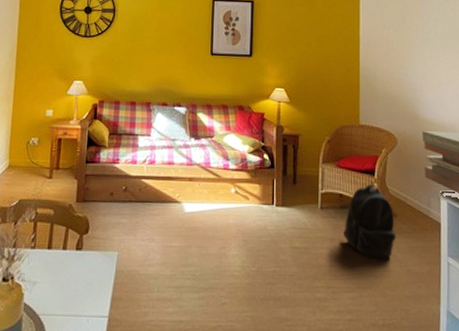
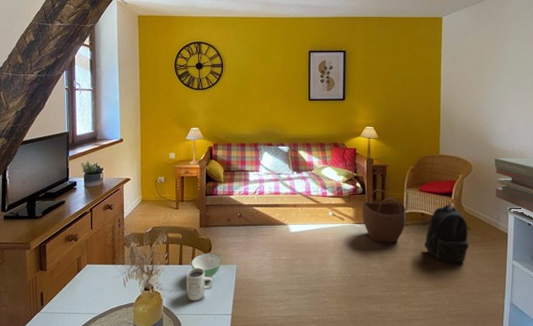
mug: none [54,253,89,298] -> present [186,268,214,301]
bowl: none [62,236,101,268] -> present [191,254,222,279]
woven basket: none [269,162,322,230] -> present [361,189,406,243]

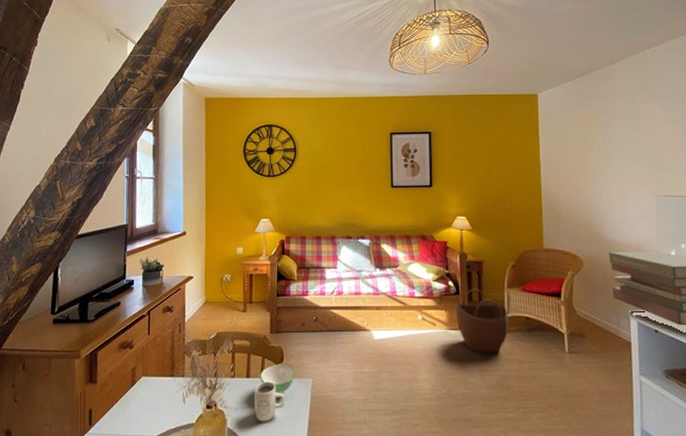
backpack: present [424,204,470,264] -> none [532,307,586,379]

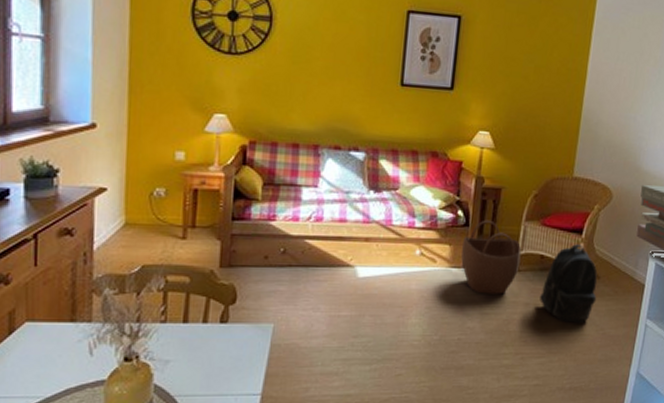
mug: present [254,381,286,422] -> none [192,327,237,376]
bowl: present [260,365,296,395] -> none [202,307,252,343]
backpack: none [532,307,586,379] -> present [540,244,597,323]

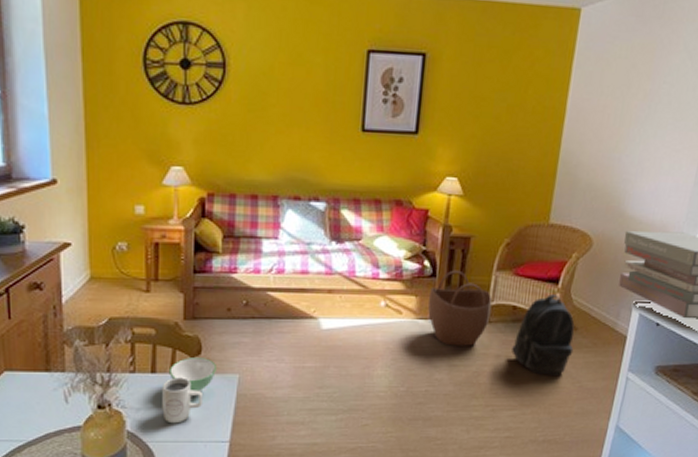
mug: none [192,327,237,376] -> present [162,377,204,424]
bowl: none [202,307,252,343] -> present [169,358,218,393]

